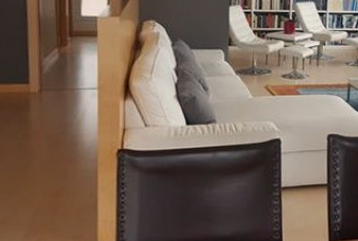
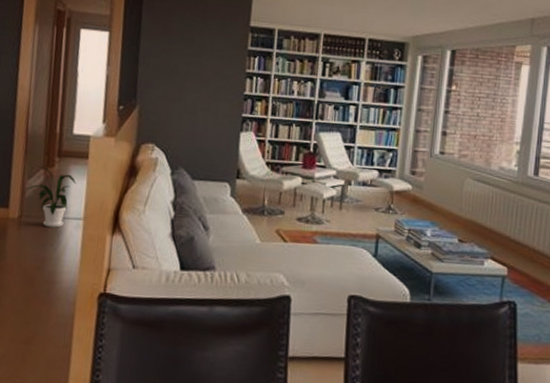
house plant: none [43,46,88,97] -> present [26,166,76,228]

